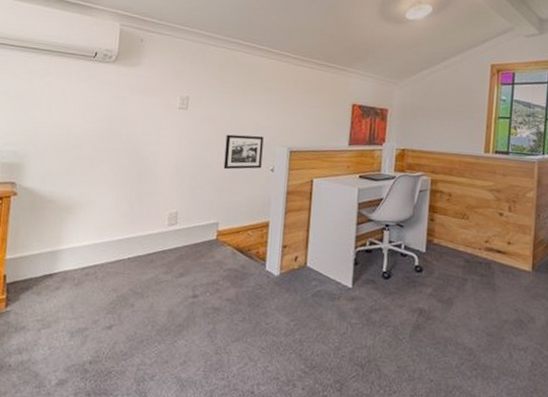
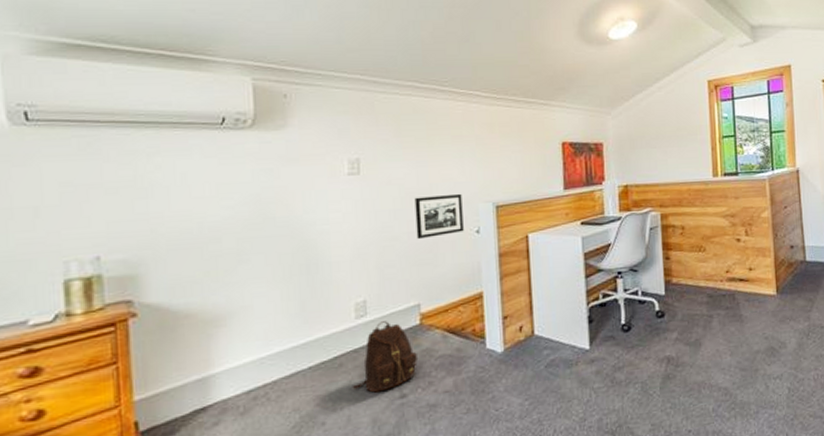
backpack: none [157,231,210,289] -> present [352,321,418,393]

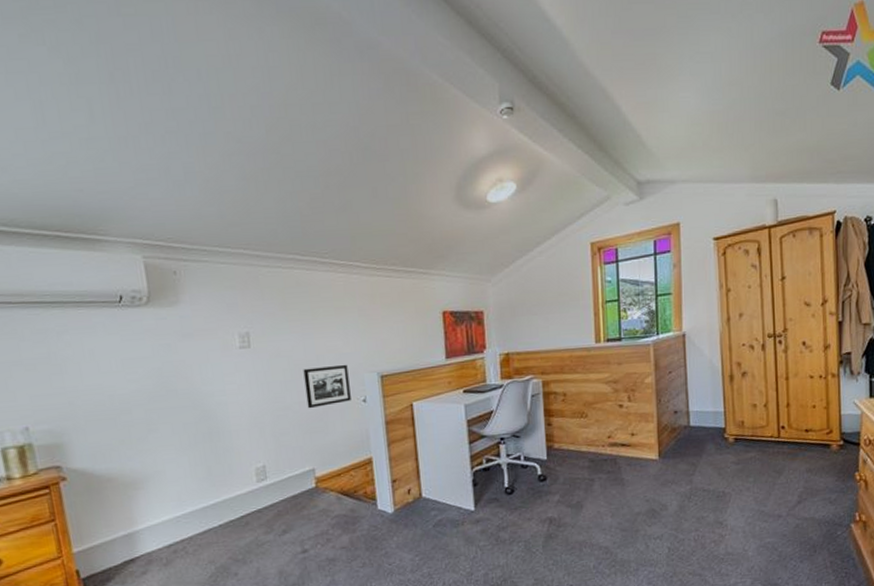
backpack: present [352,321,418,393] -> none [258,484,316,548]

